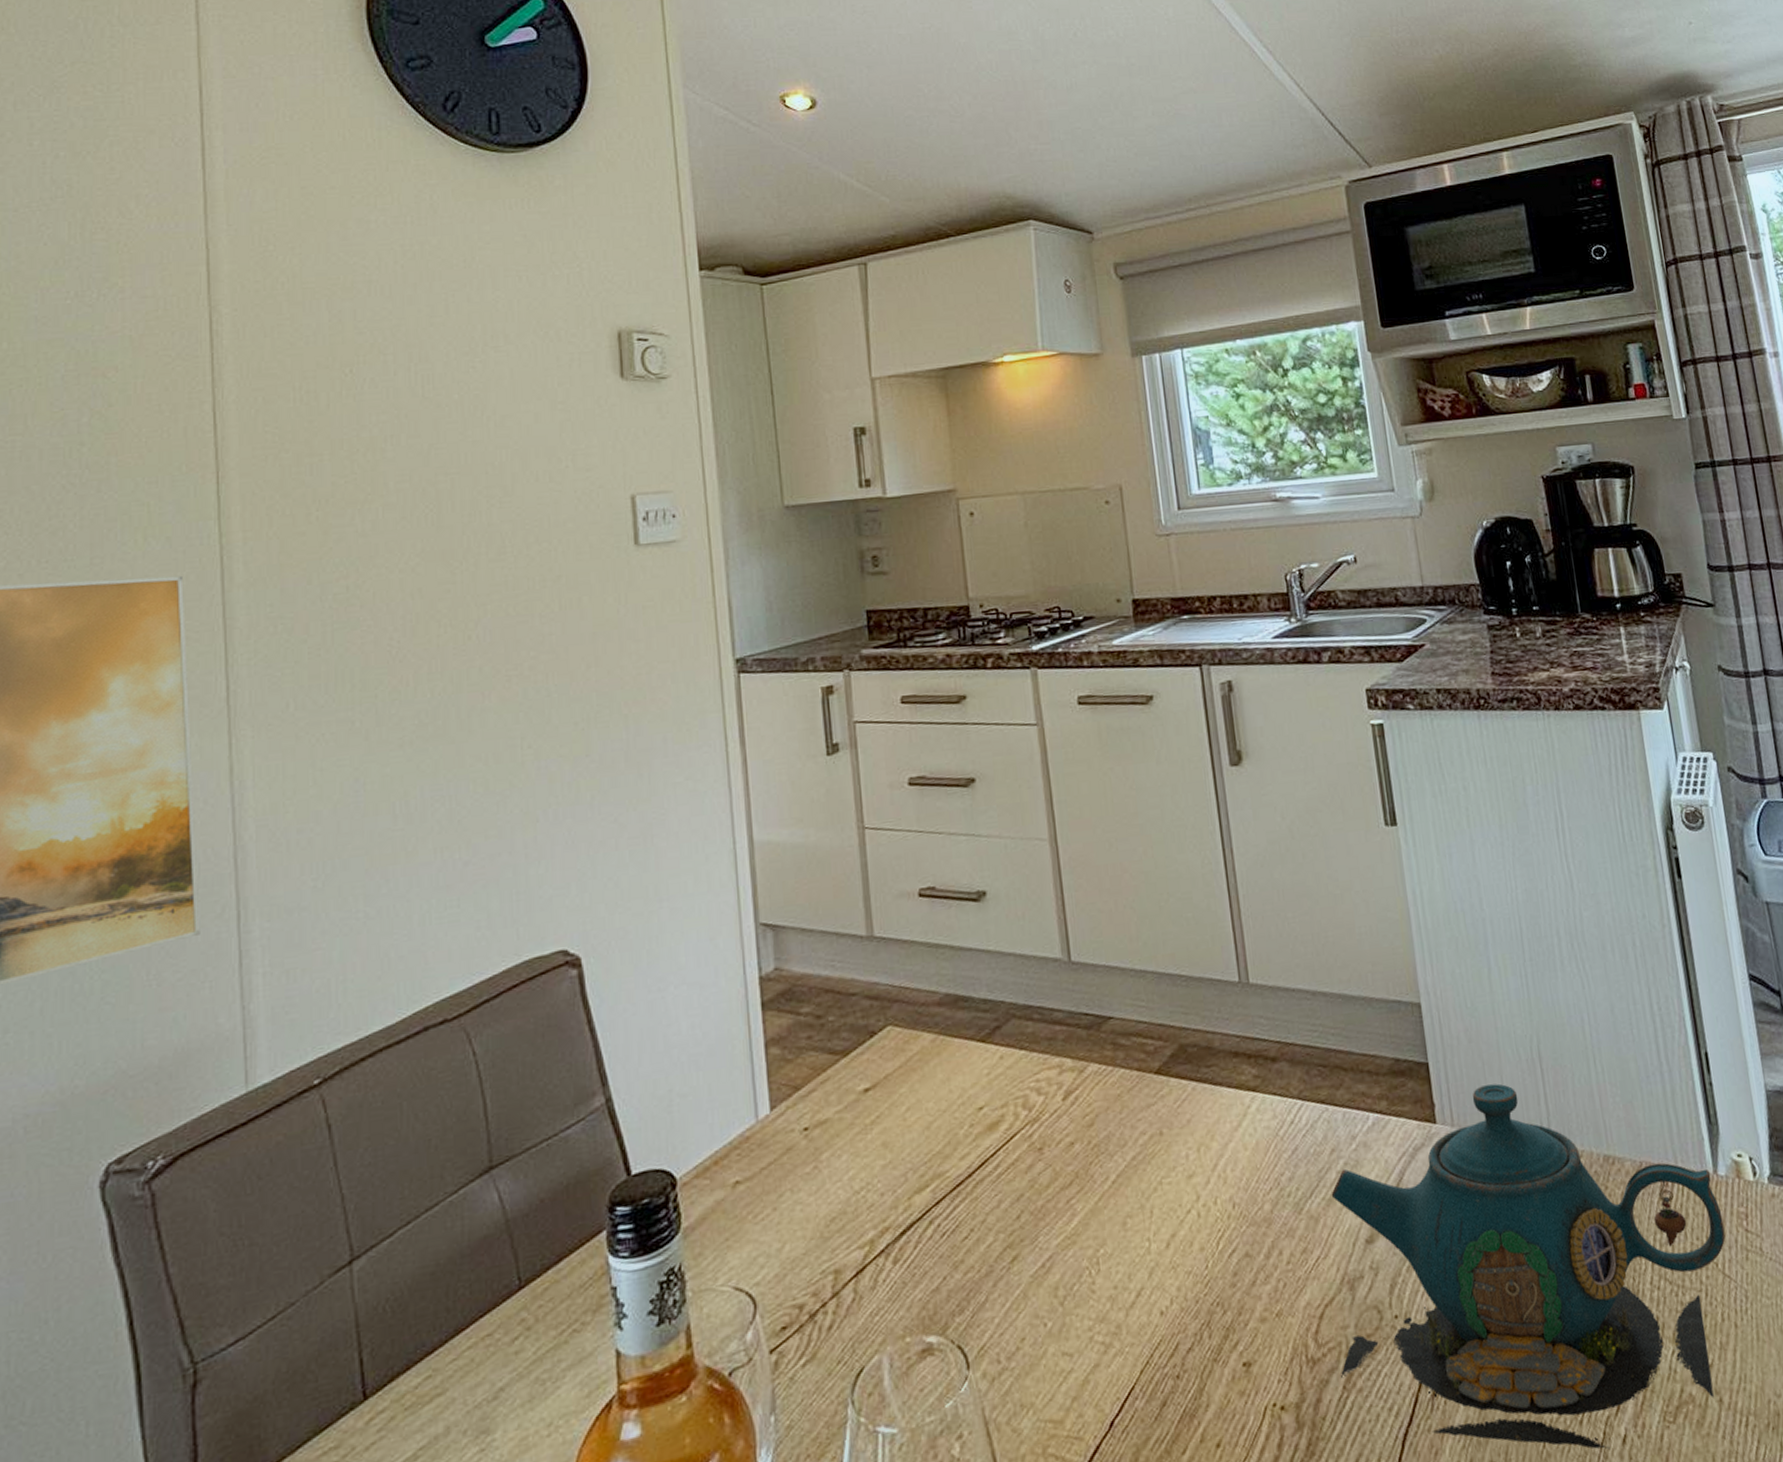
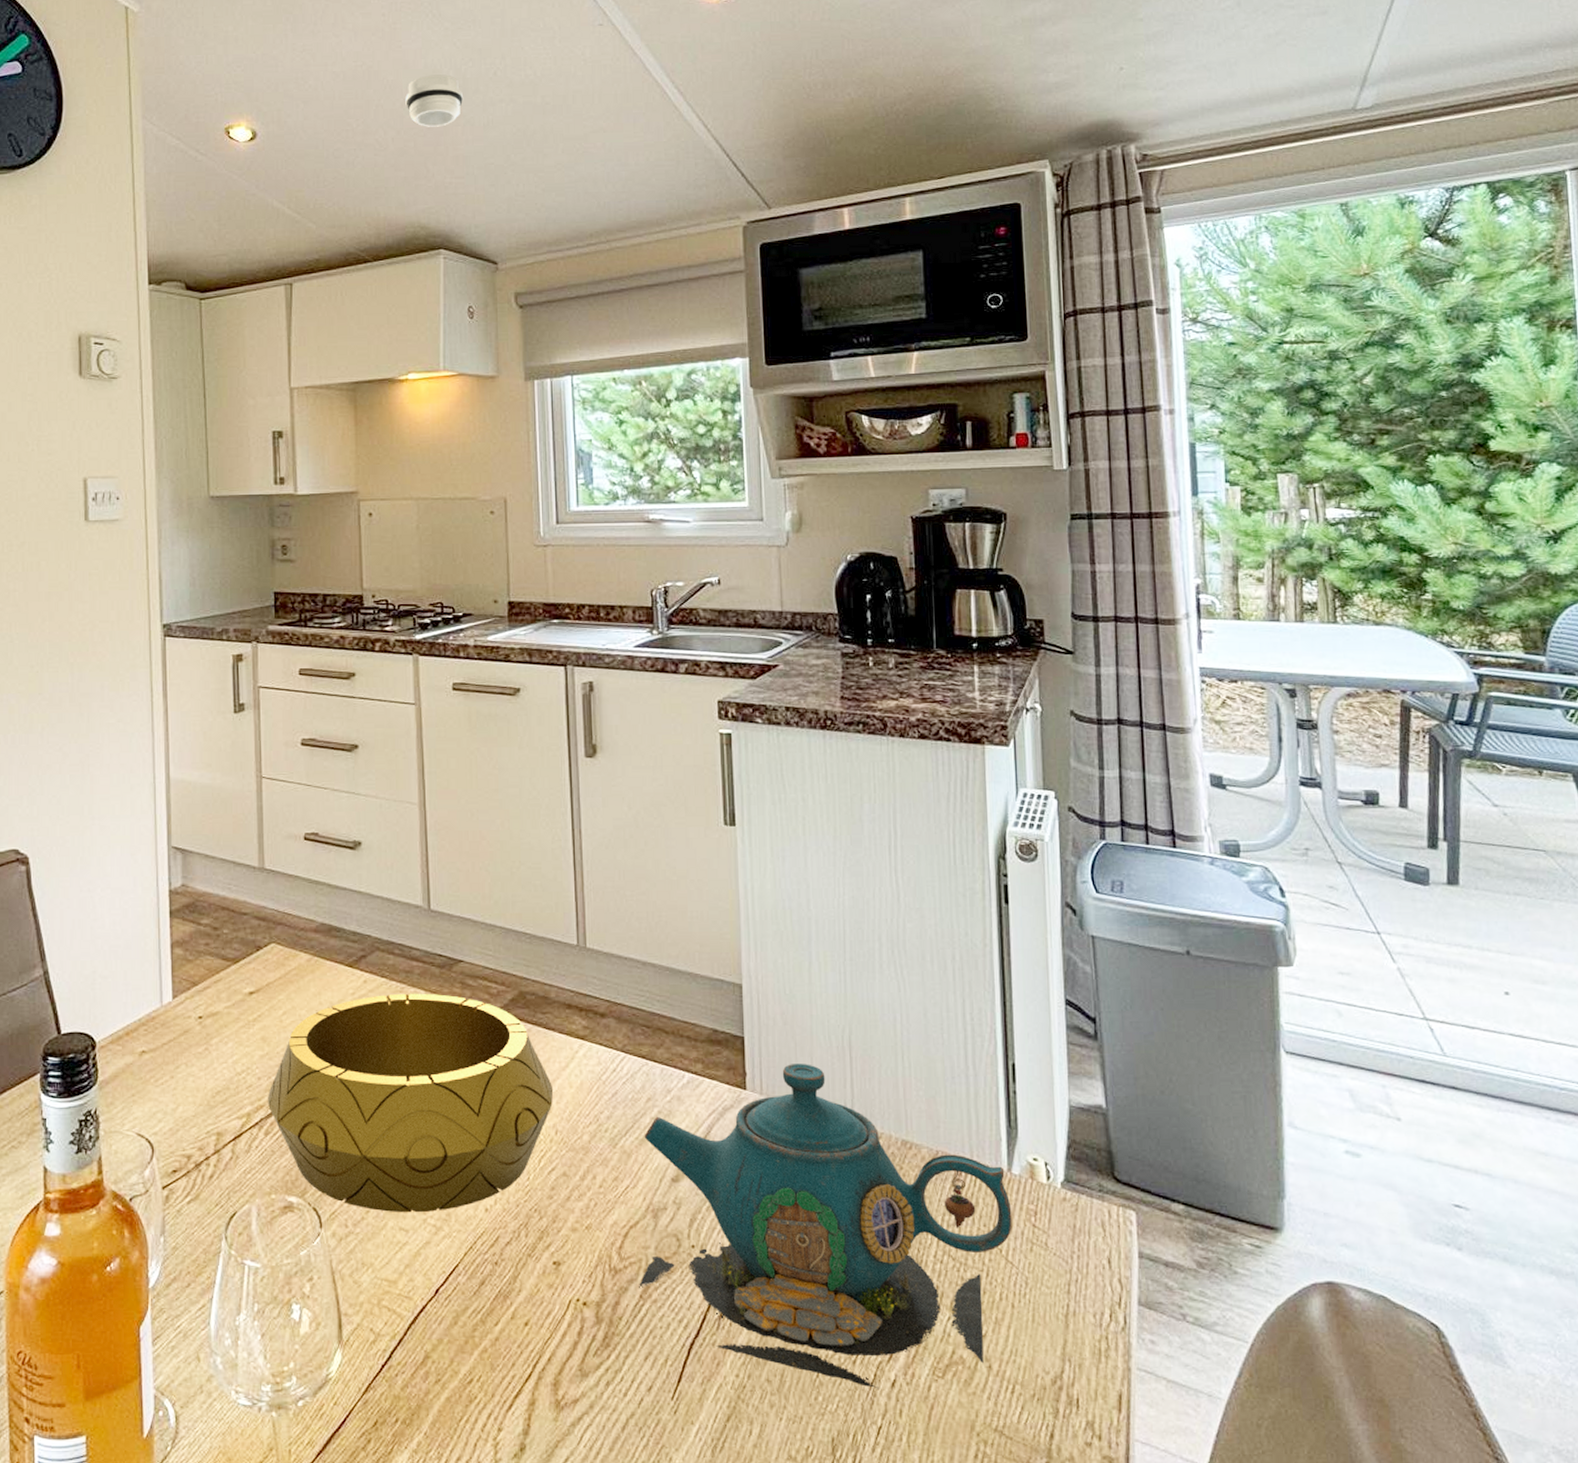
decorative bowl: none [893,1060,1227,1336] -> present [267,993,554,1213]
smoke detector: none [980,36,1044,91] -> present [405,74,464,127]

